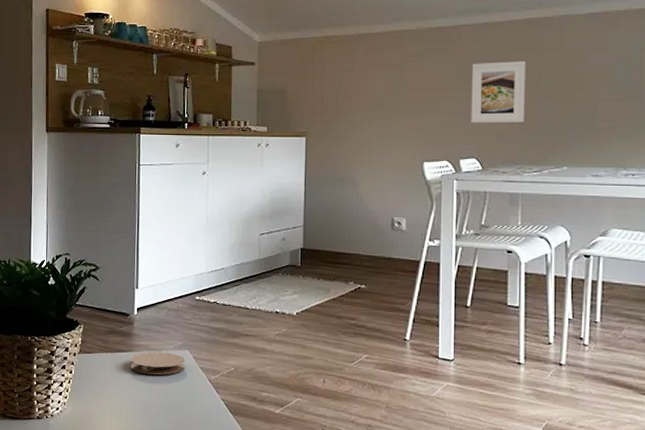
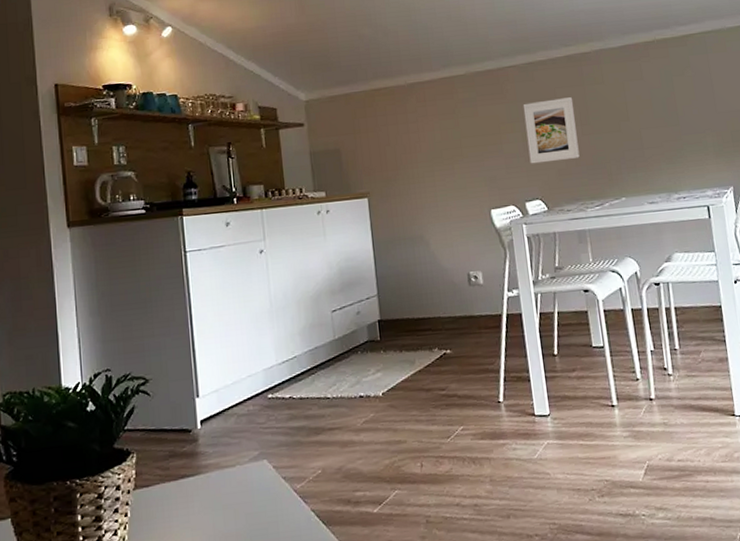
coaster: present [130,351,186,375] -> none [198,466,266,499]

